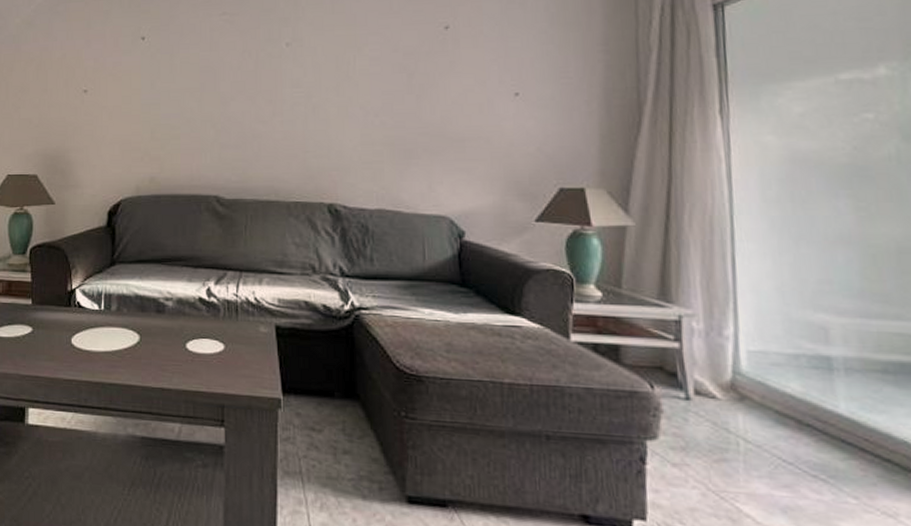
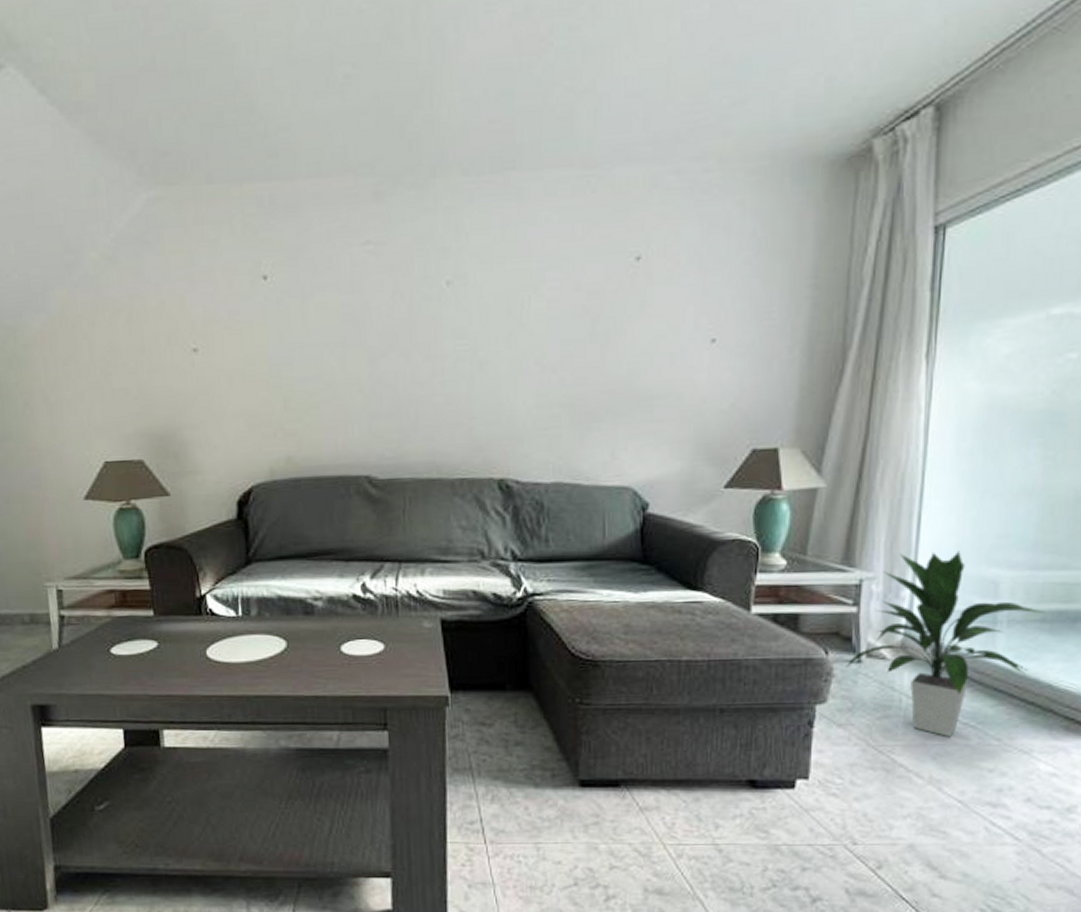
indoor plant: none [673,293,886,489] -> present [845,550,1045,736]

